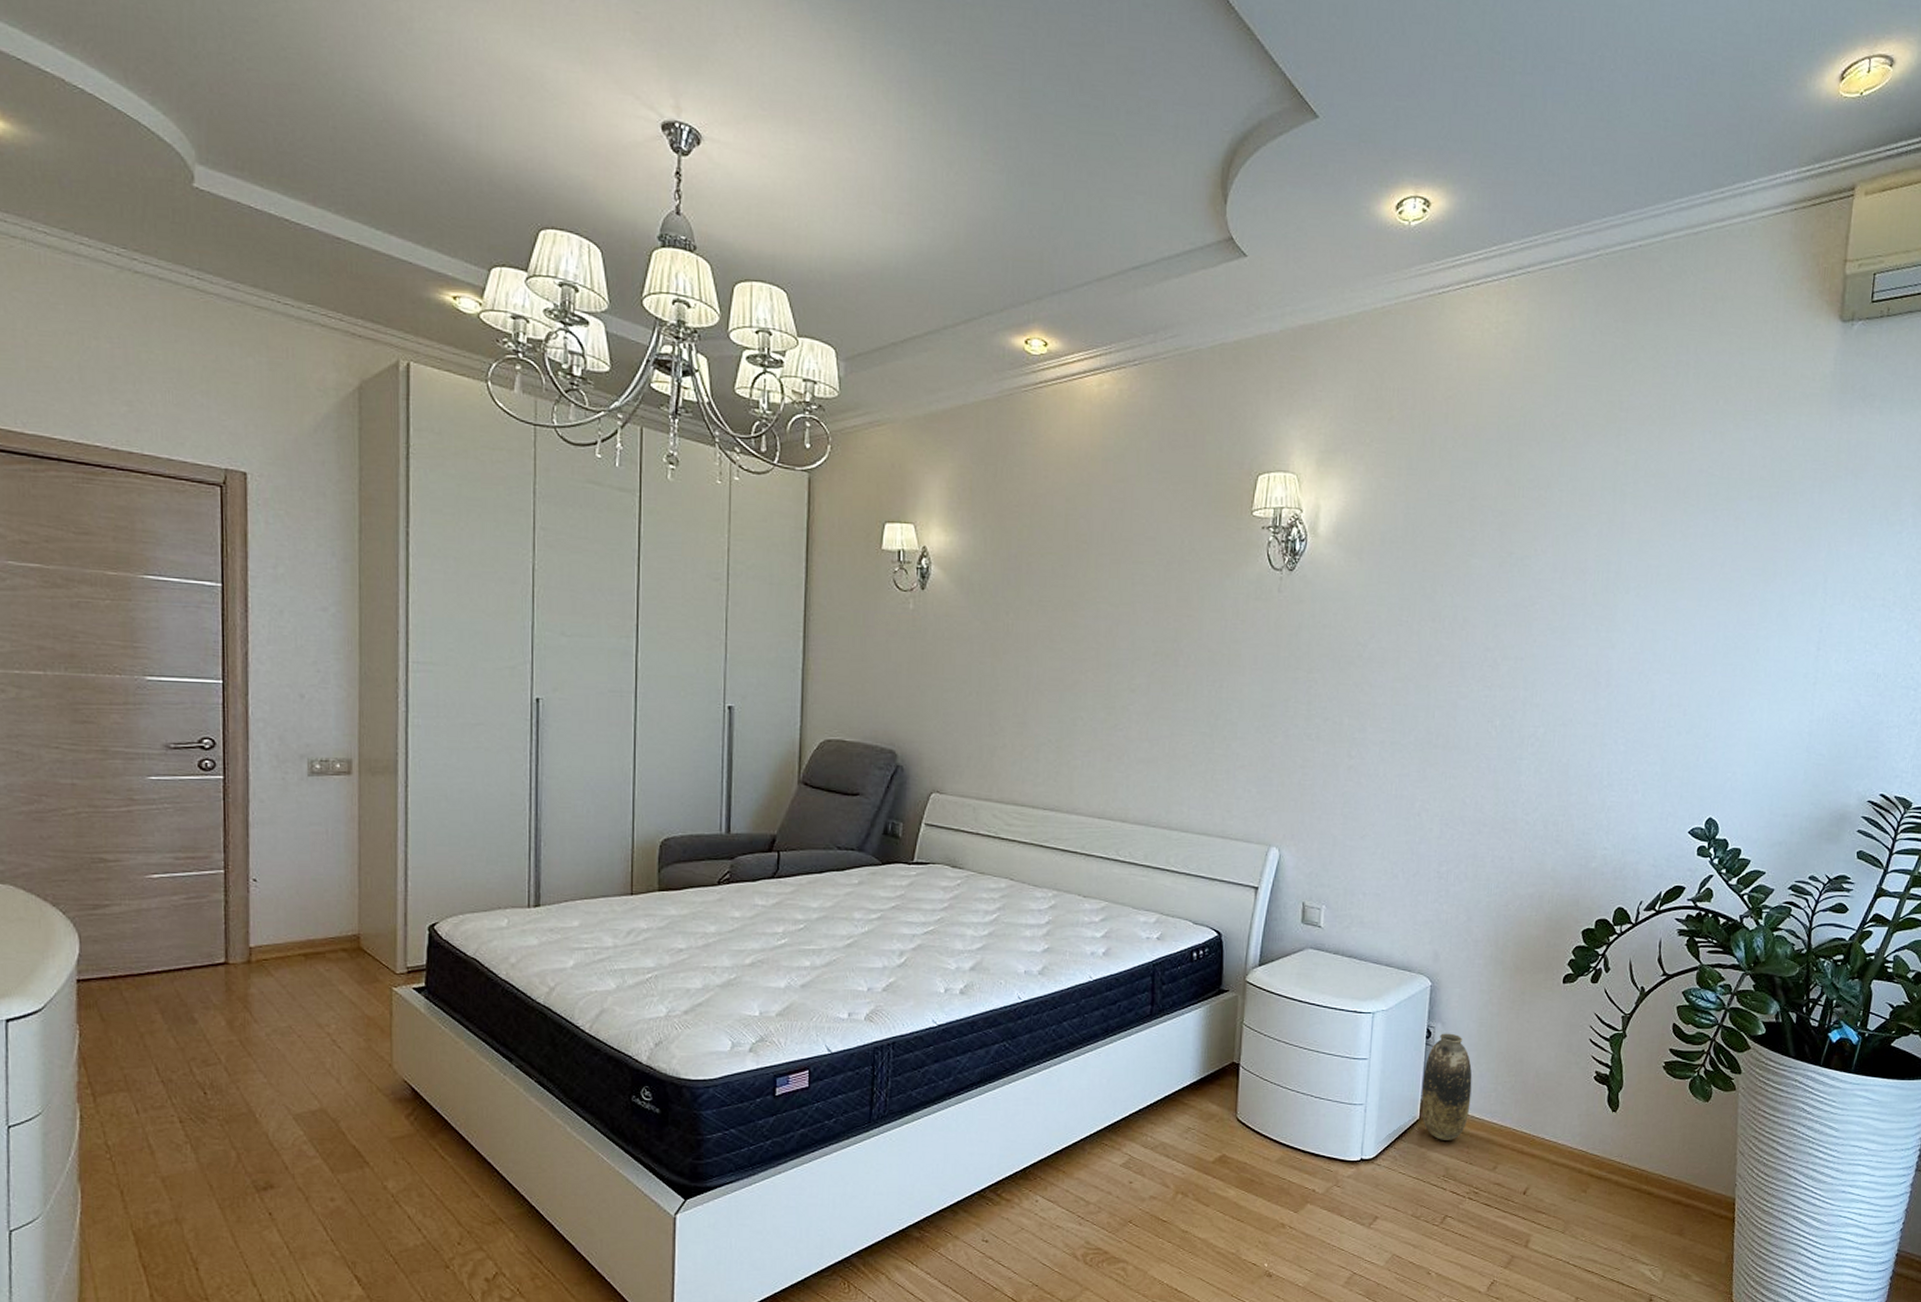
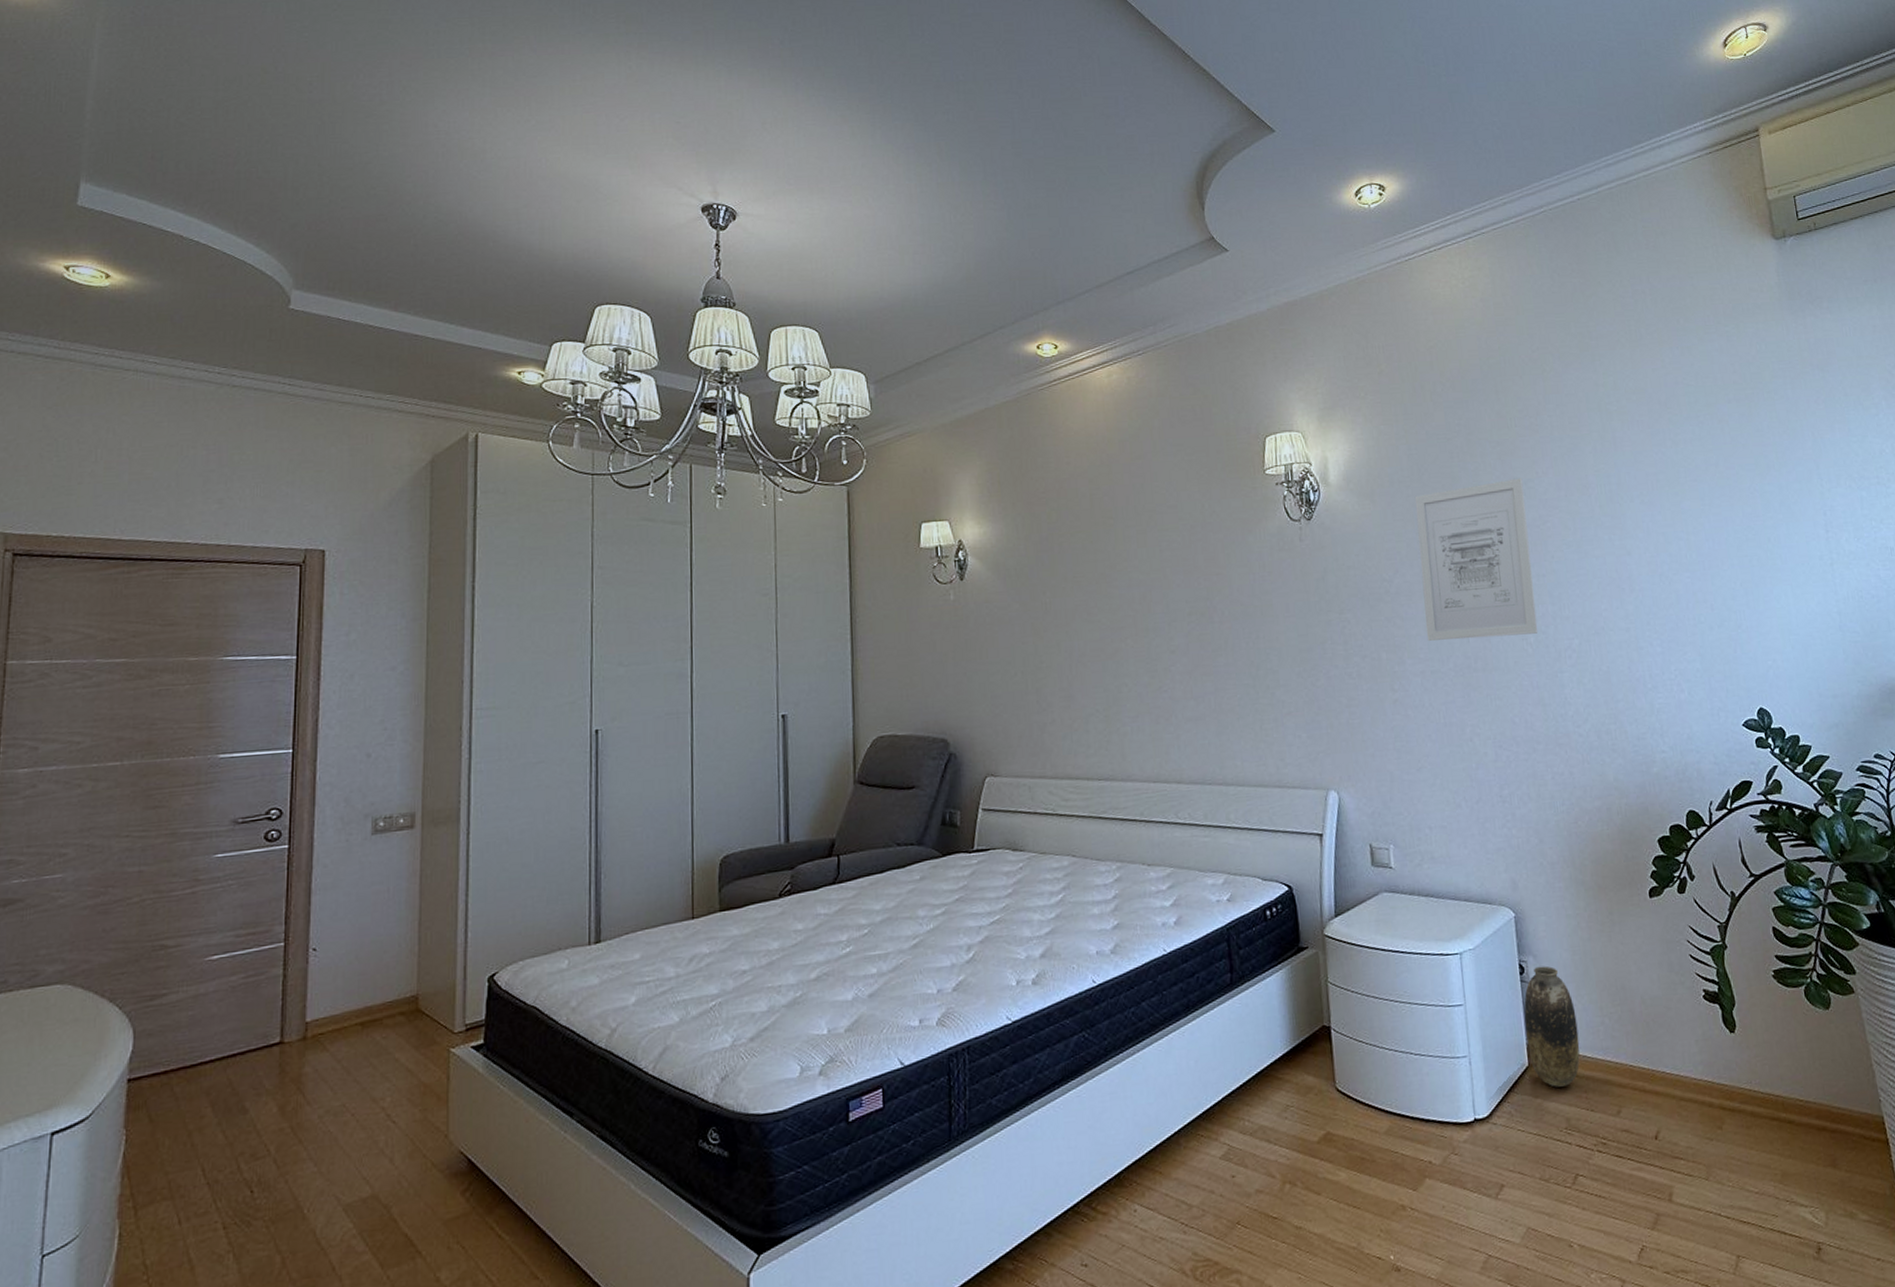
wall art: none [1392,553,1520,717] -> present [1414,478,1539,641]

